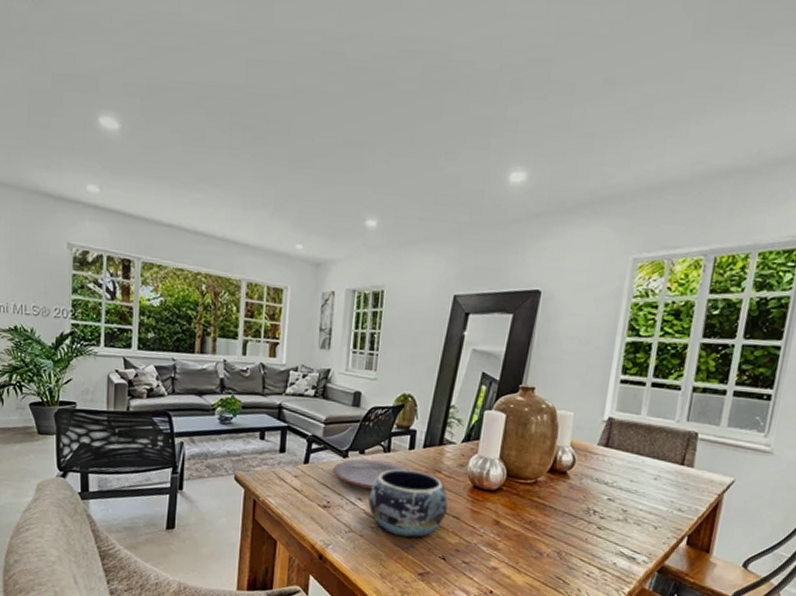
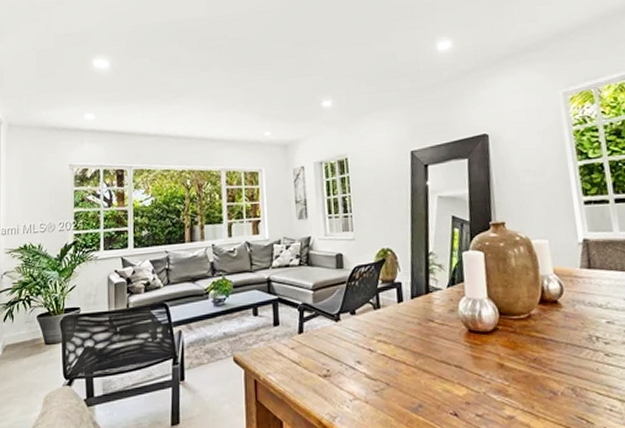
plate: present [332,458,411,489] -> none [327,317,403,350]
decorative bowl: present [368,468,448,538] -> none [367,323,448,397]

